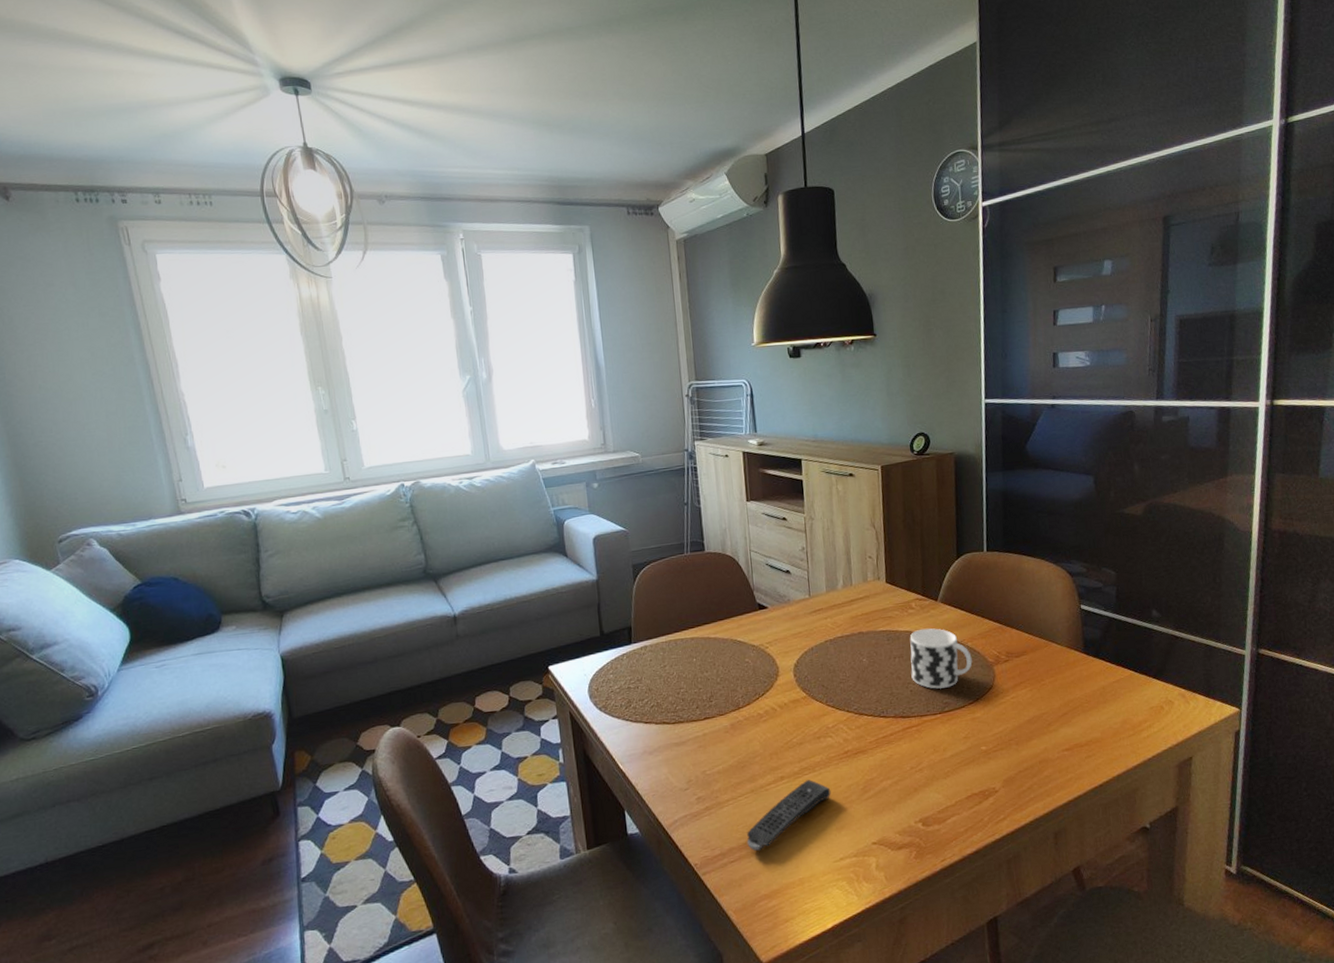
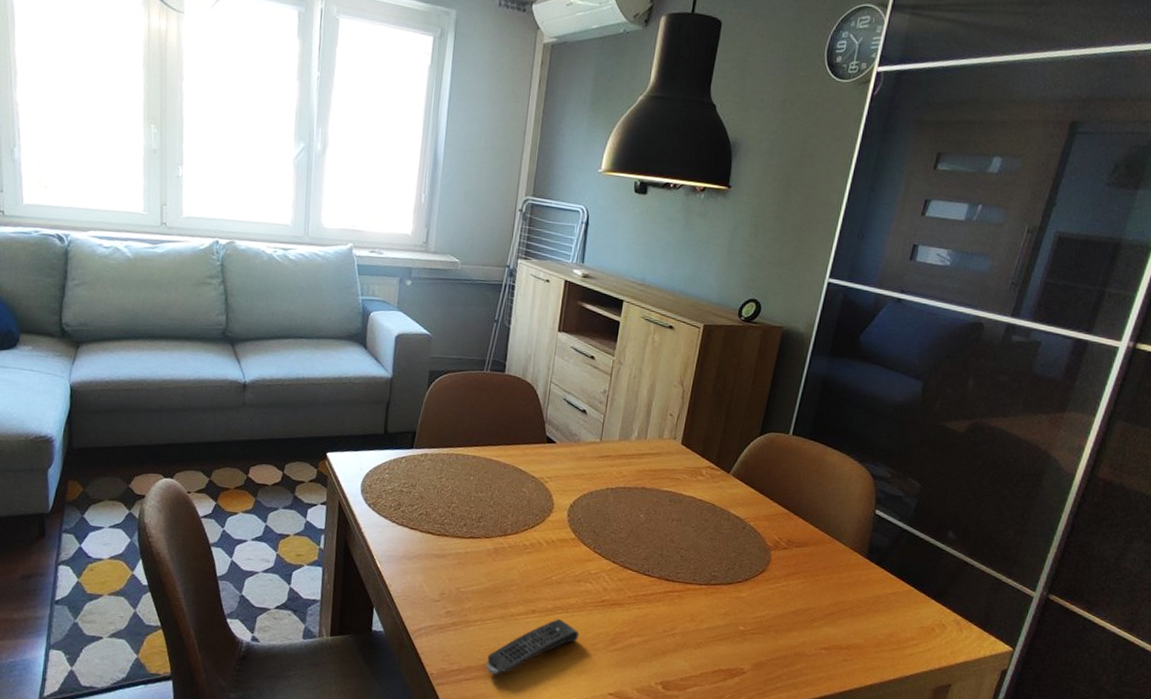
cup: present [910,628,973,689] -> none [685,497,751,562]

